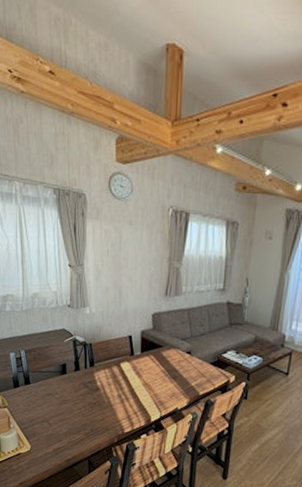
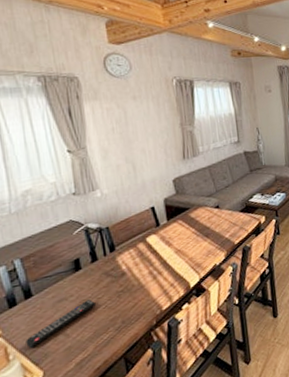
remote control: none [22,401,73,424] -> present [26,299,96,348]

